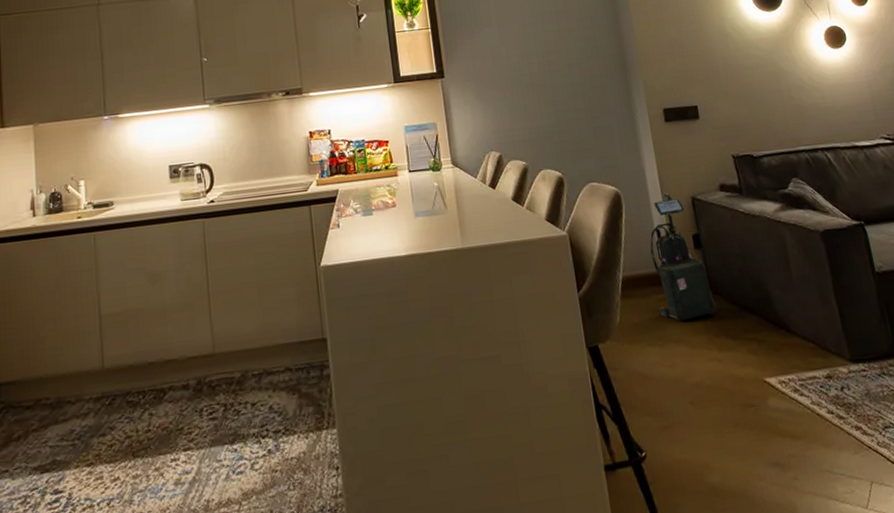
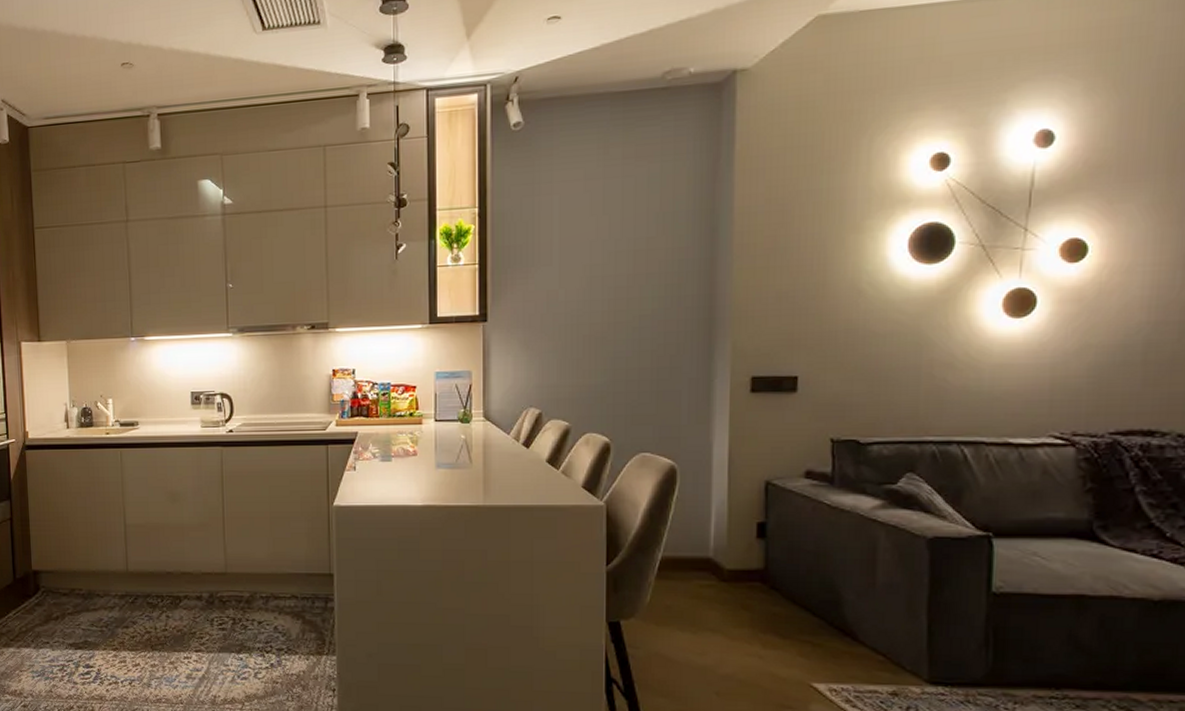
vacuum cleaner: present [650,192,716,322] -> none [699,472,769,611]

